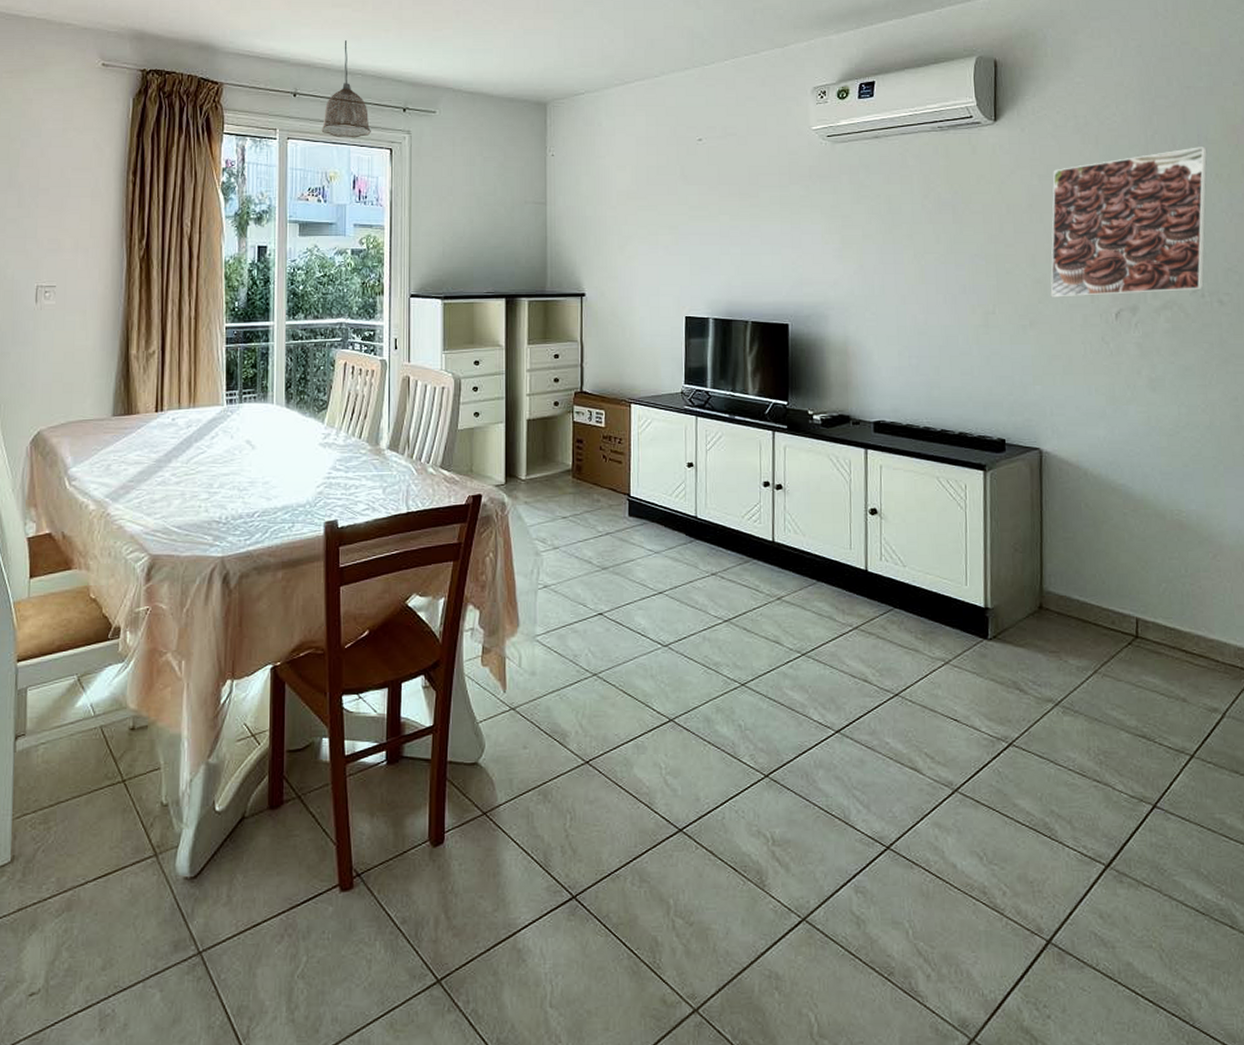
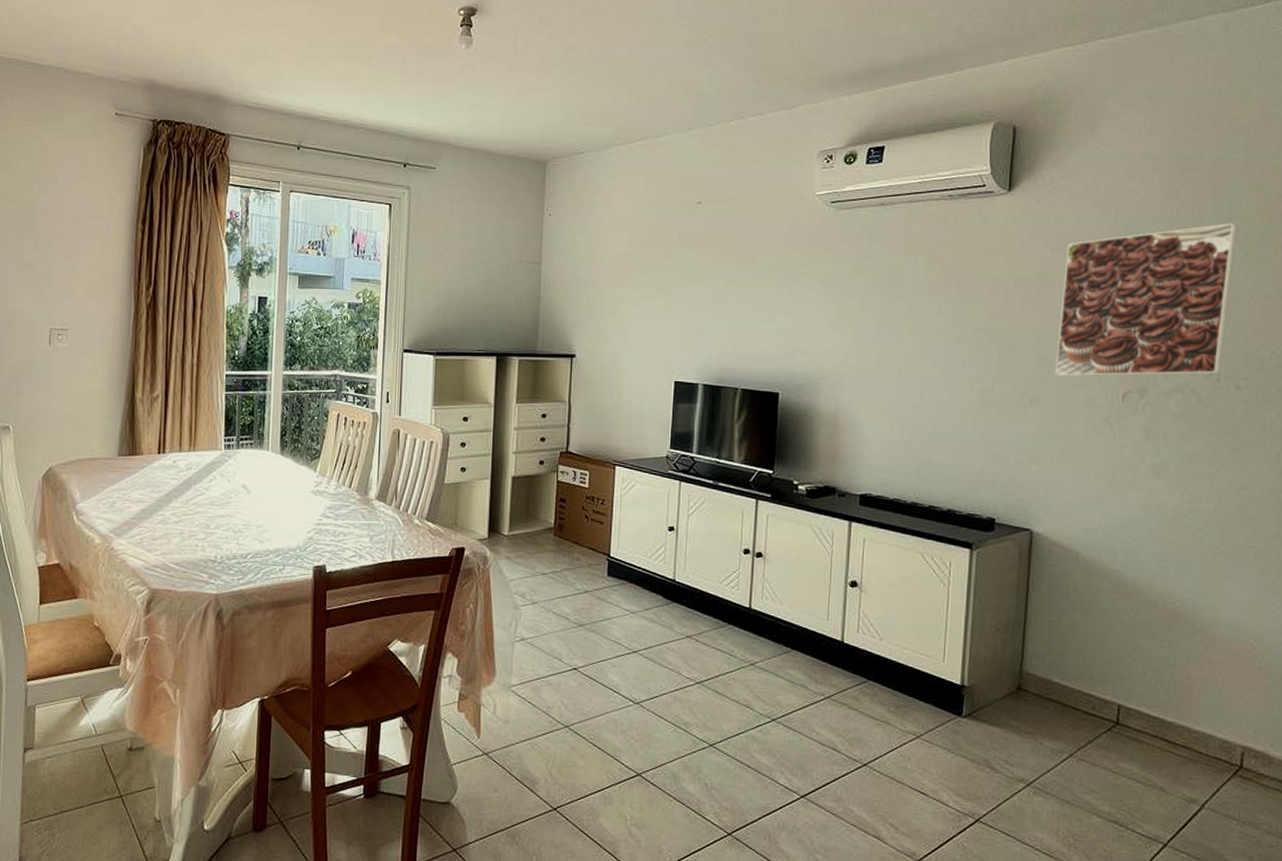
pendant lamp: present [321,40,371,138] -> none [323,94,371,193]

